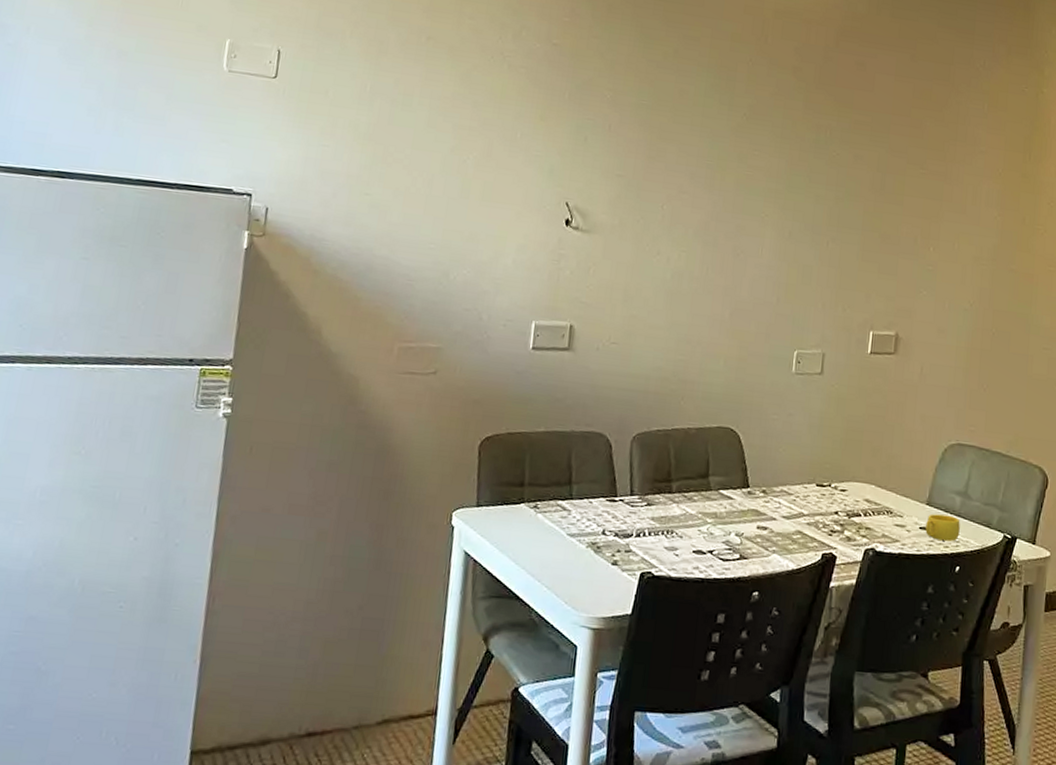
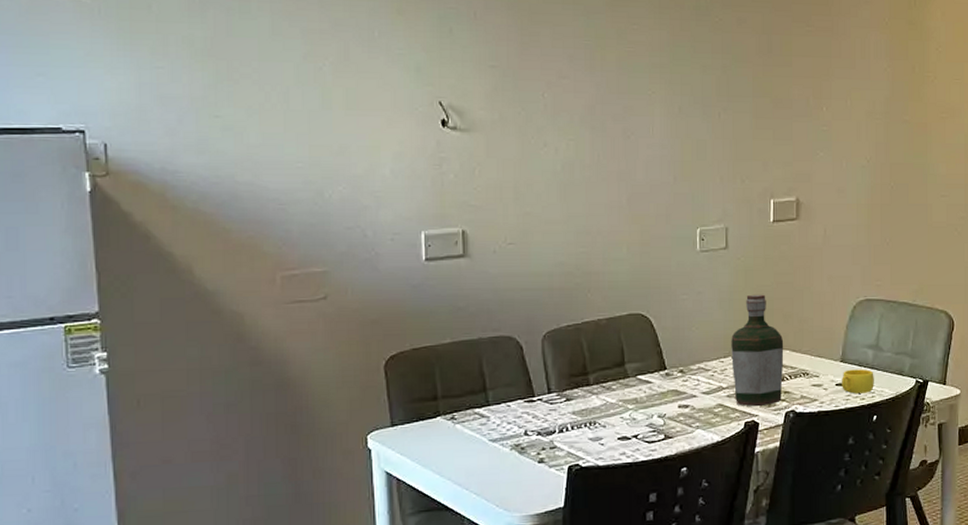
bottle: none [815,423,870,540] -> present [731,294,784,407]

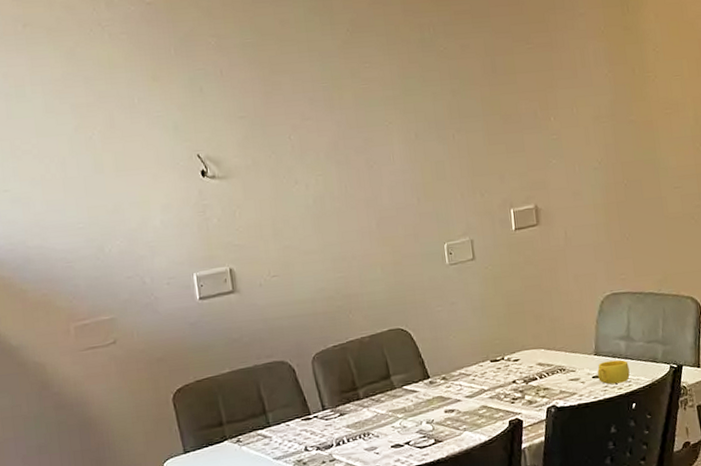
bottle: present [731,294,784,407] -> none [487,298,542,406]

